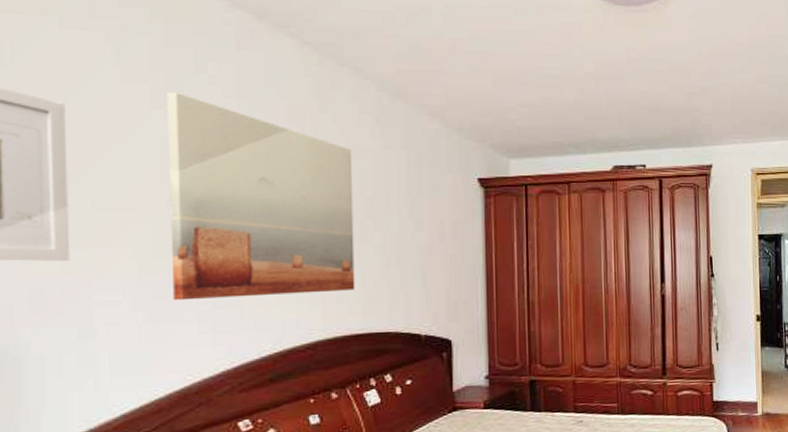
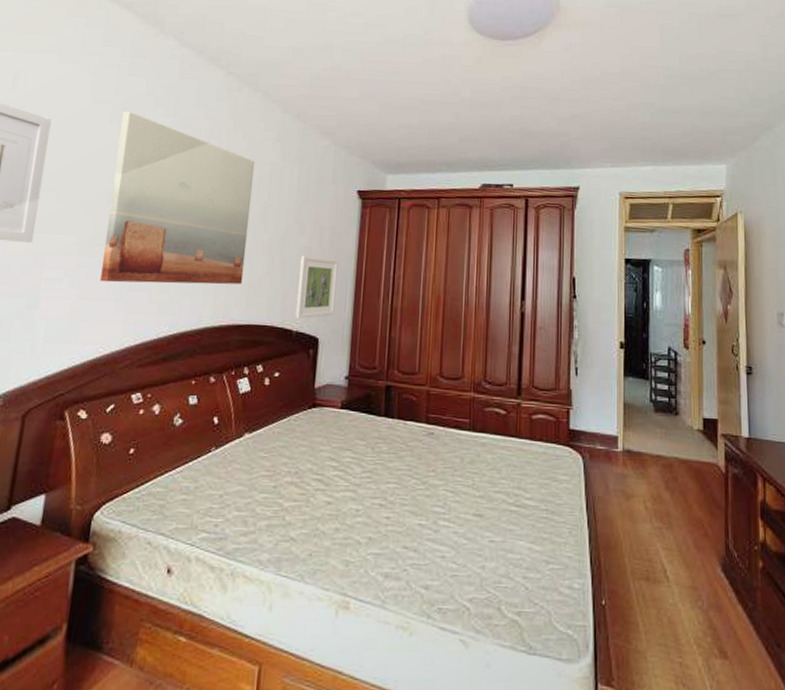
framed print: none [420,253,466,322] -> present [294,255,339,319]

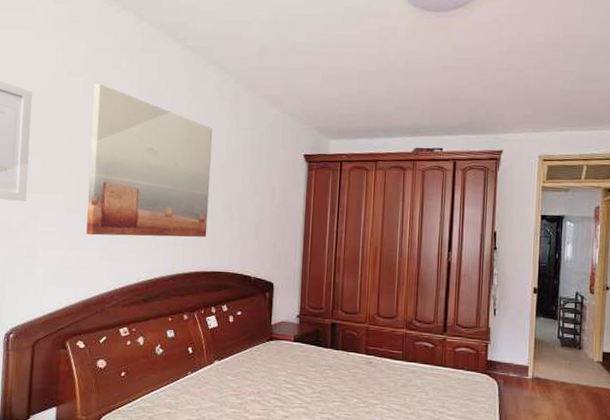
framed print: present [294,255,339,319] -> none [252,212,289,267]

